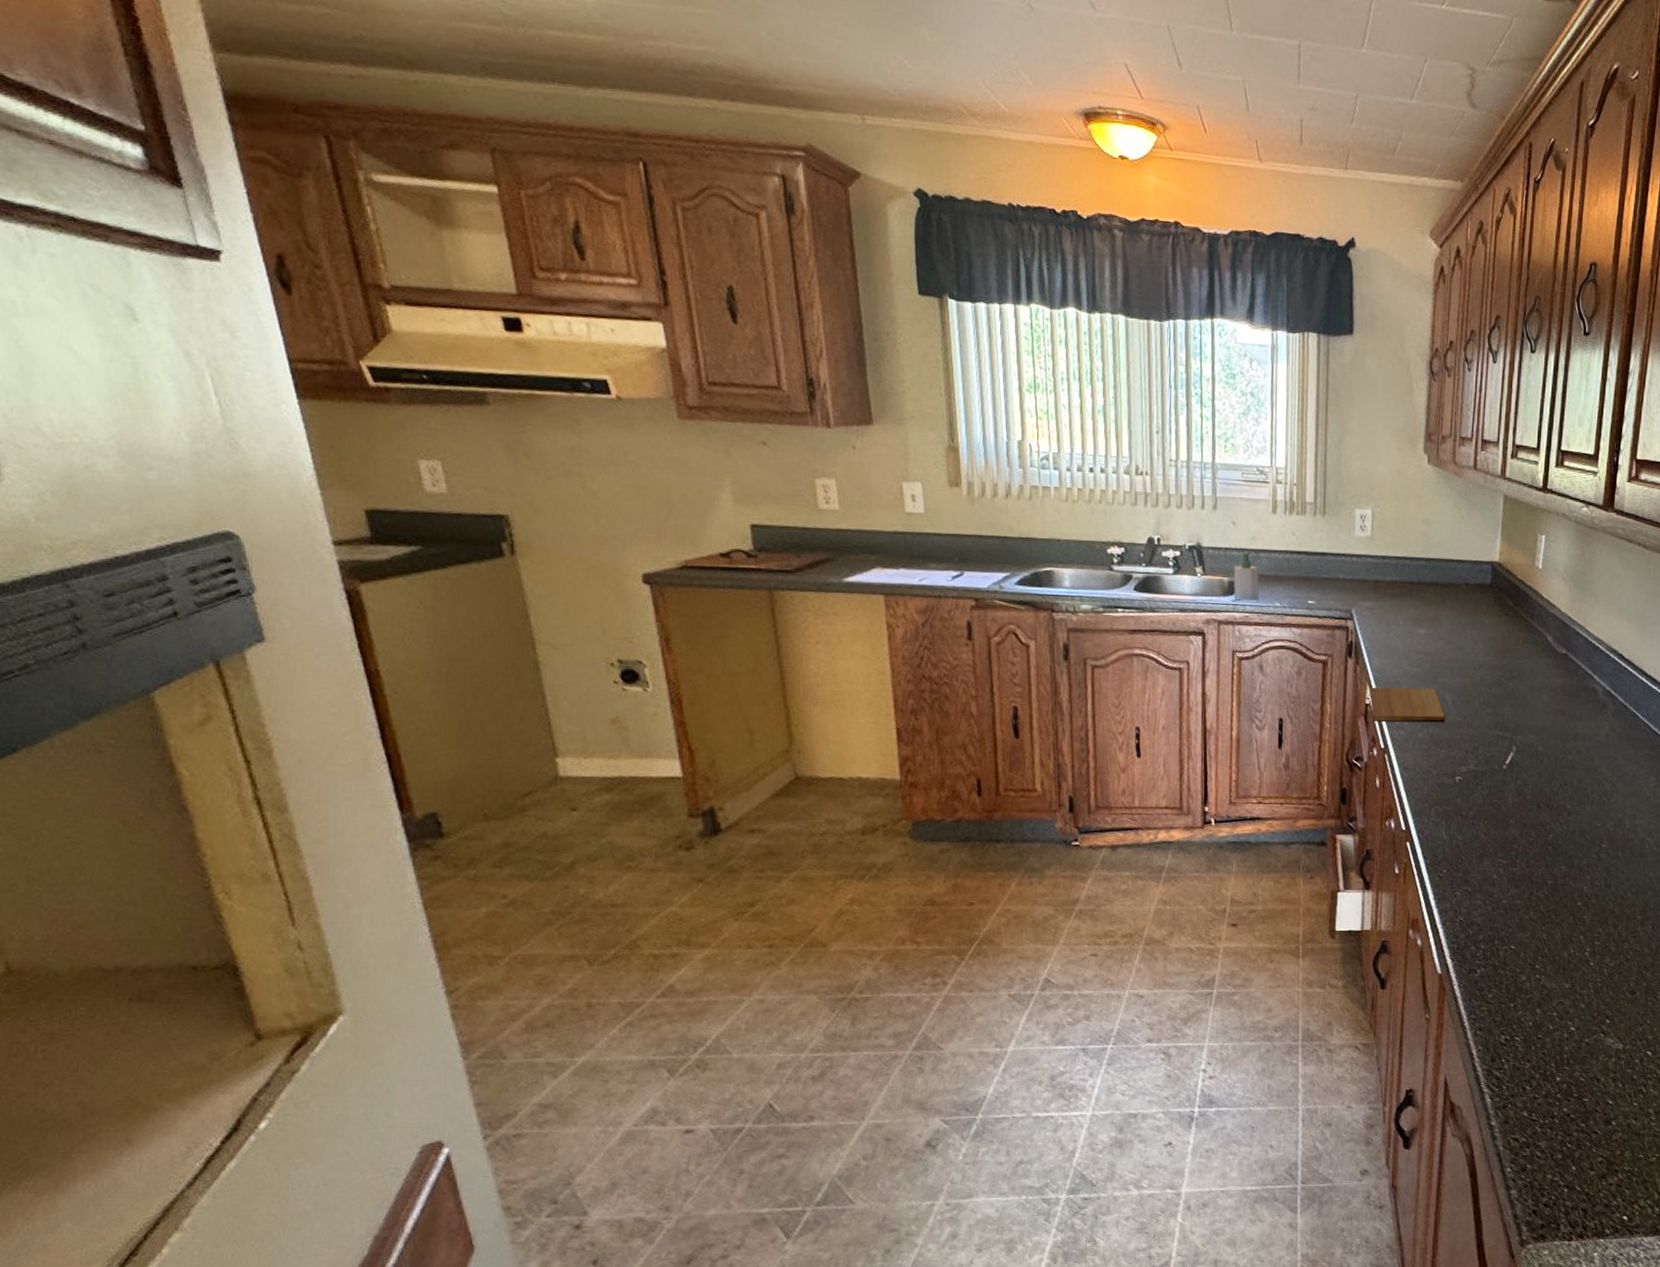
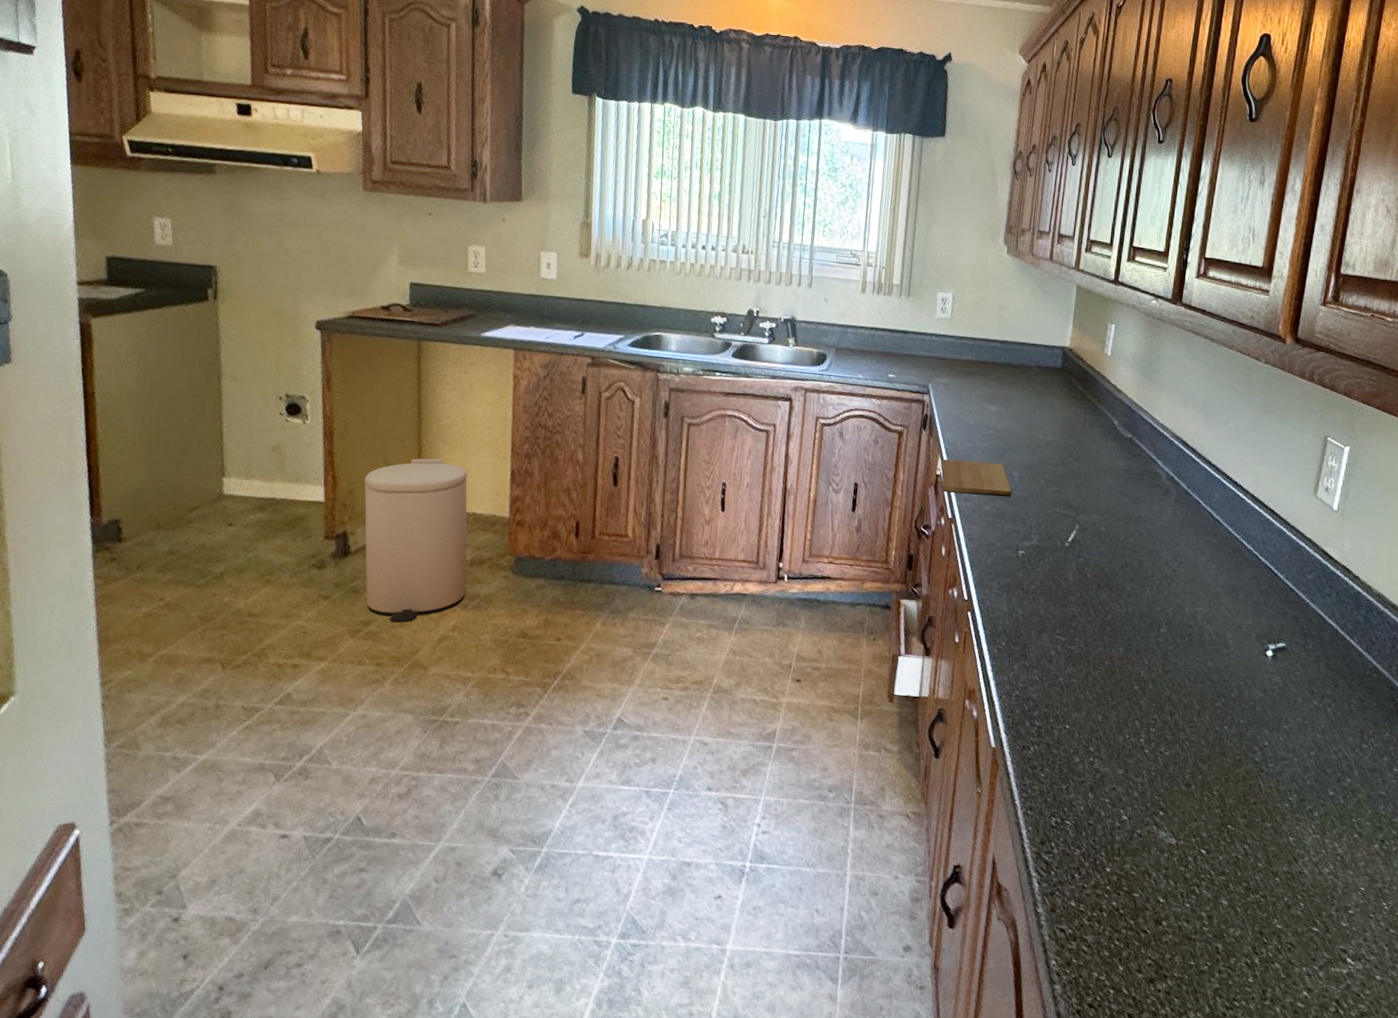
pedal bin: none [726,720,861,902] -> present [364,458,468,623]
soap bottle: present [1233,551,1259,603] -> none [821,326,846,374]

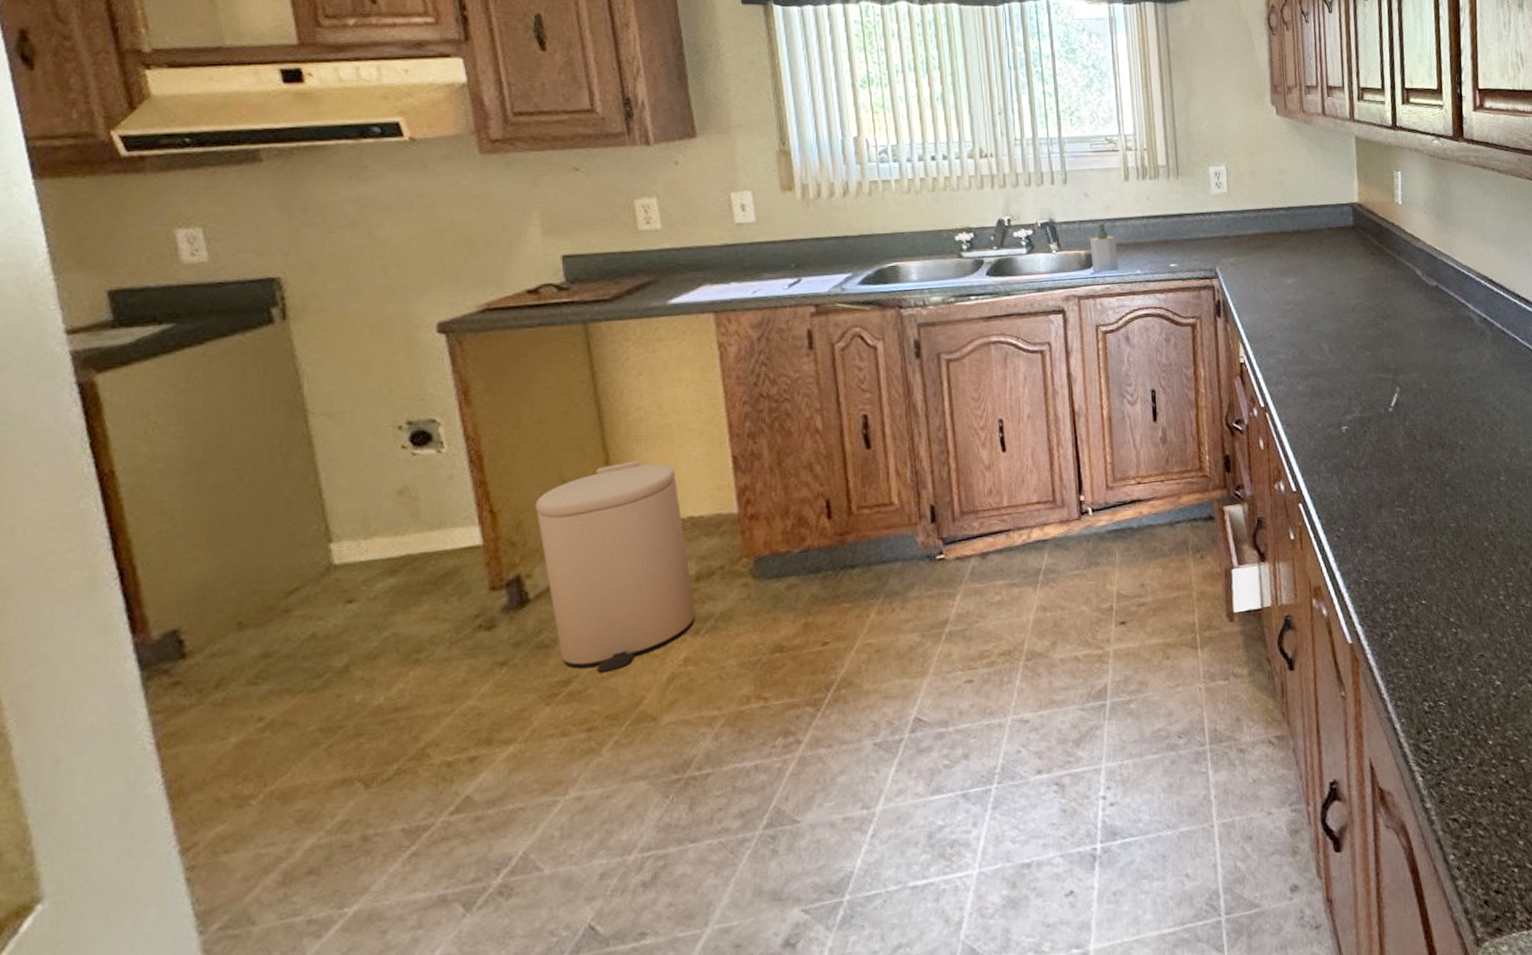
soap bottle: none [821,326,846,374] -> present [1089,221,1118,273]
cutting board: present [941,459,1011,498] -> none [1243,337,1324,381]

